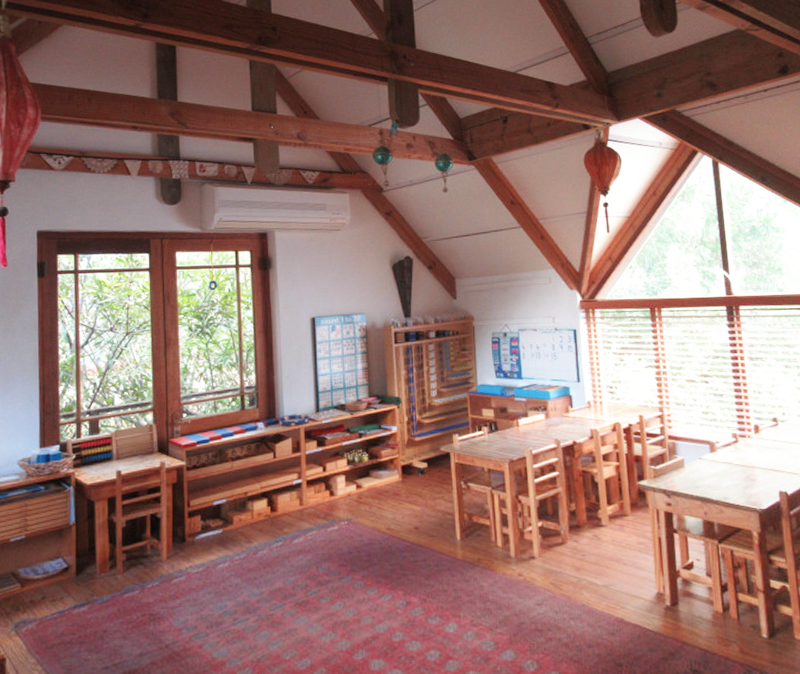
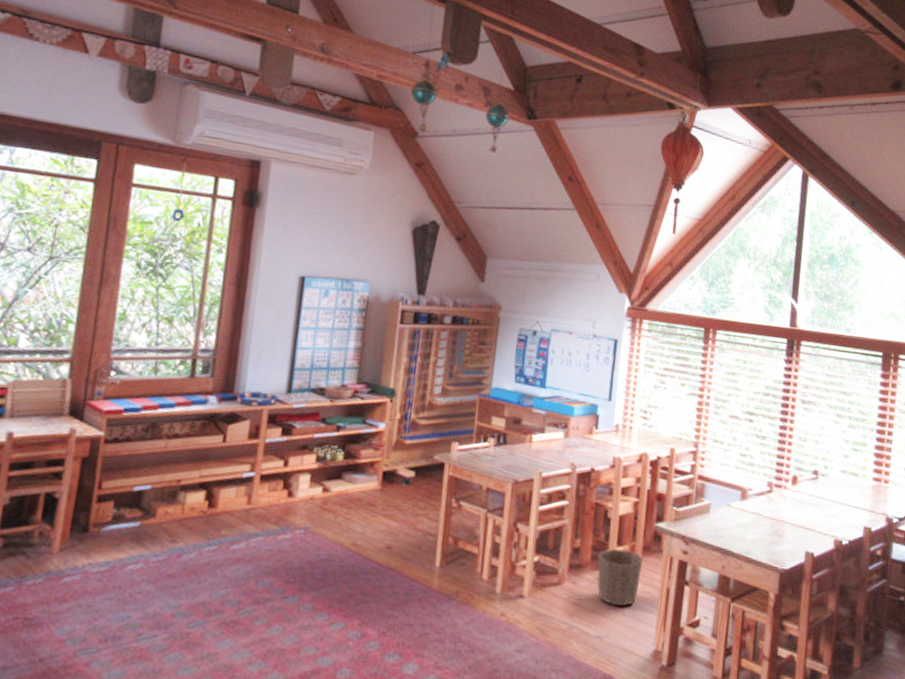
waste basket: none [593,508,633,557] -> present [597,549,644,606]

